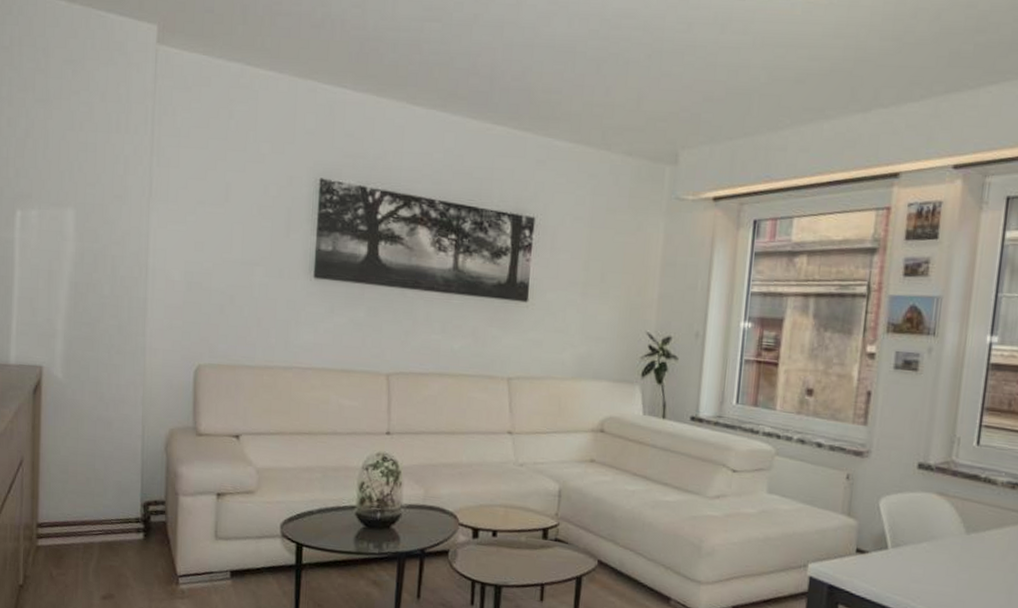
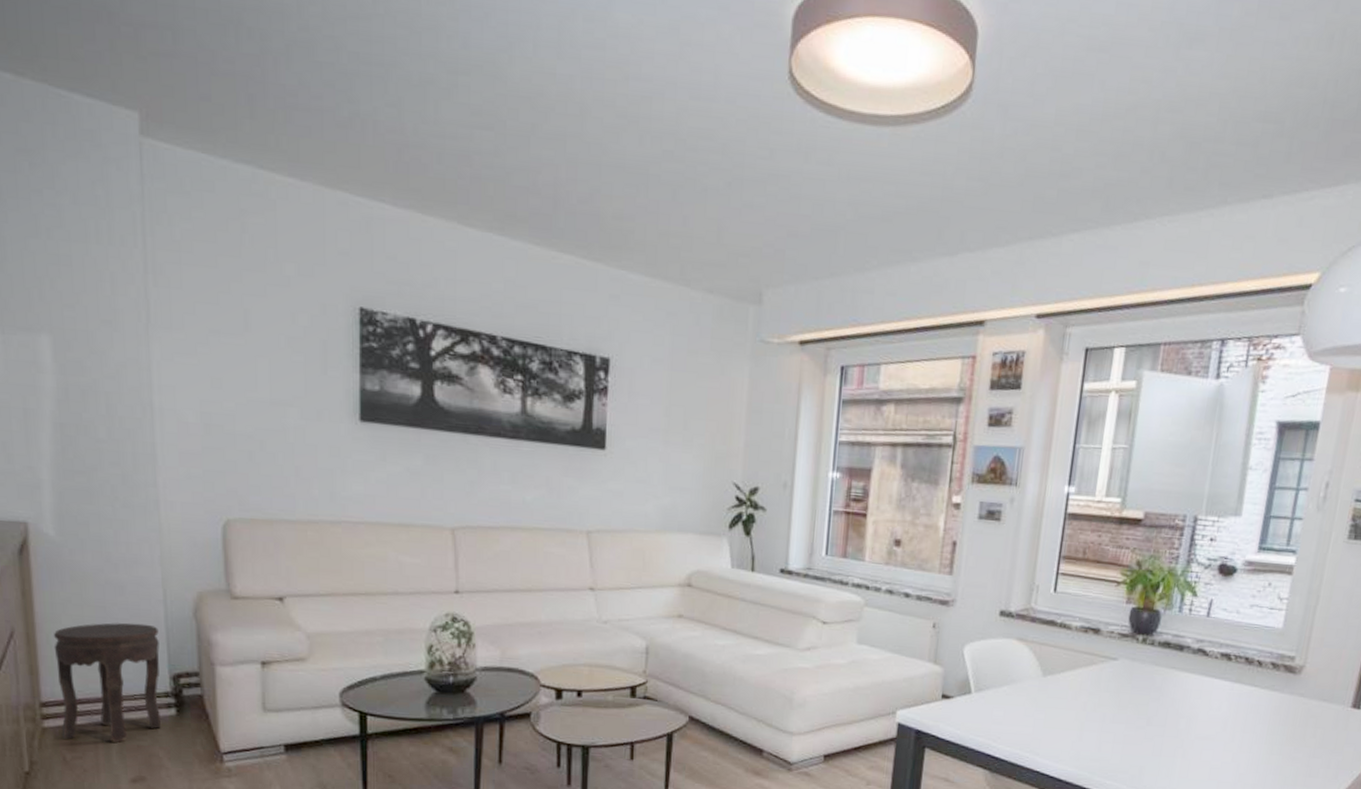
side table: none [51,454,136,562] -> present [53,623,162,743]

